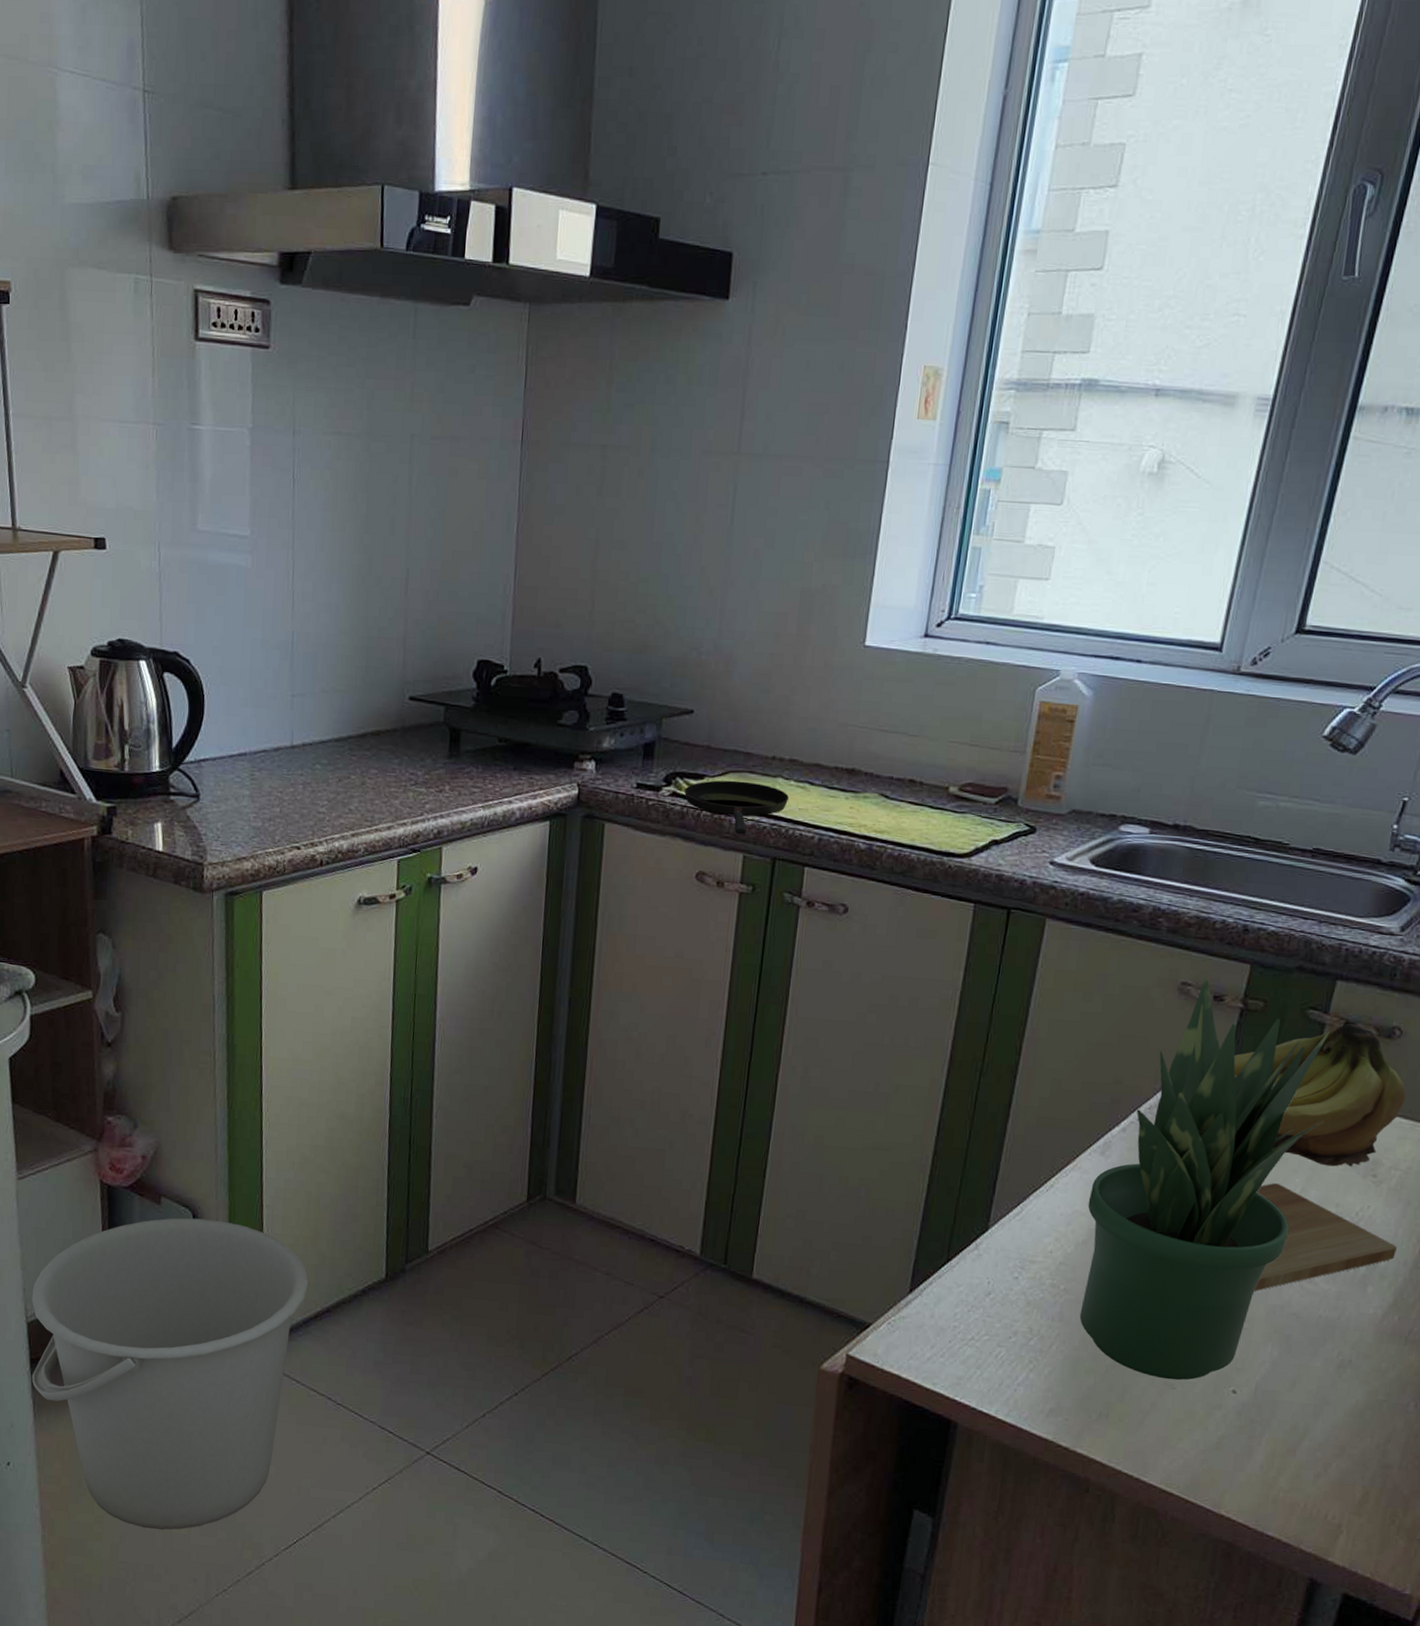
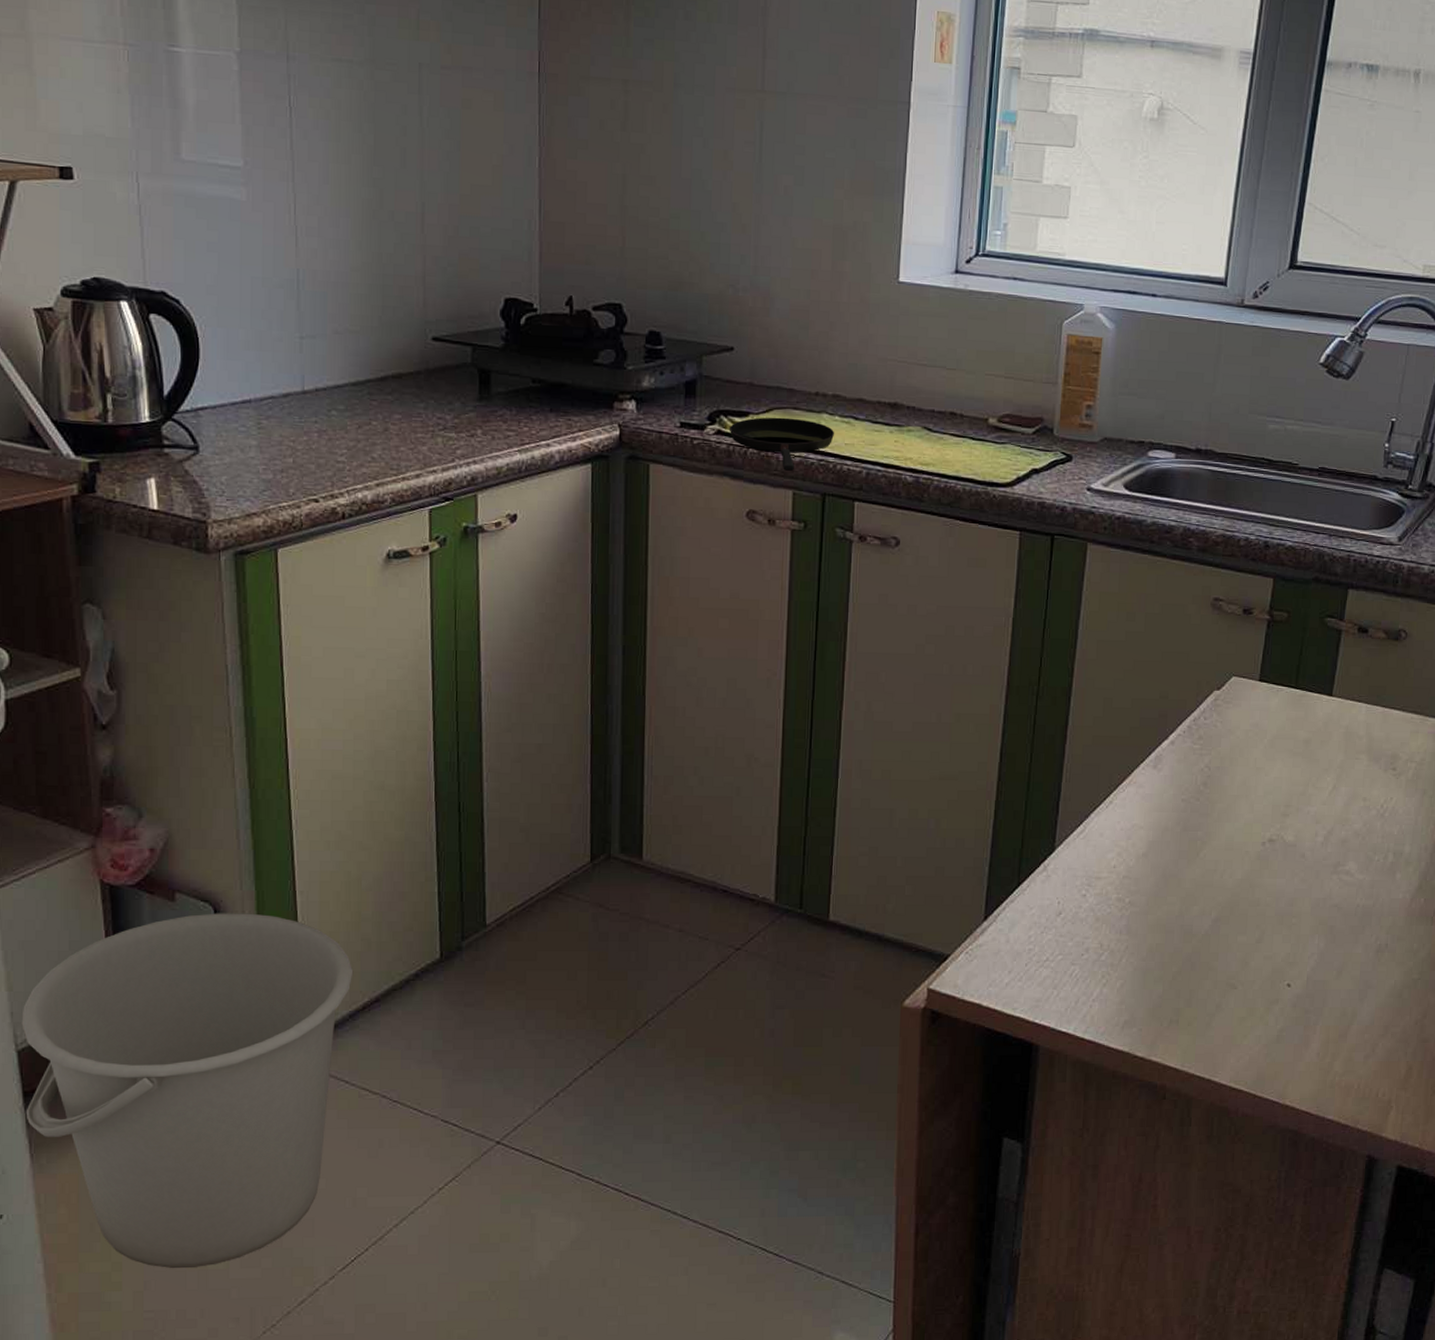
planter: present [1079,978,1330,1380] -> none [1145,593,1348,980]
fruit: present [1233,1024,1406,1167] -> none [1265,629,1415,763]
cutting board: present [1254,1183,1397,1291] -> none [1294,783,1418,887]

